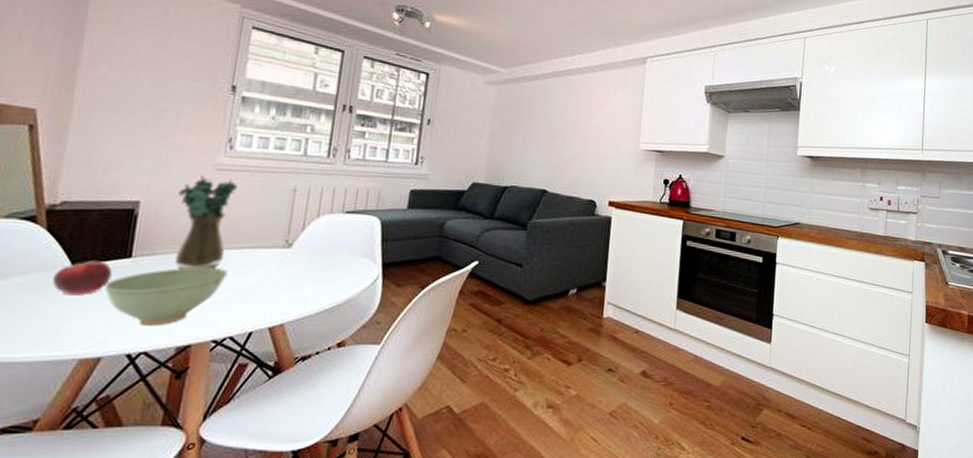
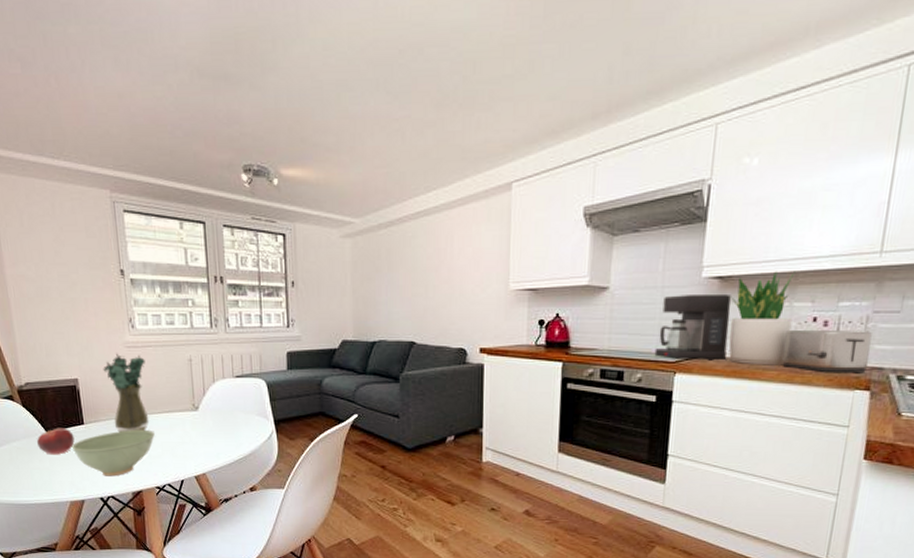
coffee maker: none [761,168,820,228] -> present [654,295,731,361]
planter: none [819,156,865,236] -> present [729,271,796,366]
toaster: none [860,205,922,246] -> present [782,329,872,373]

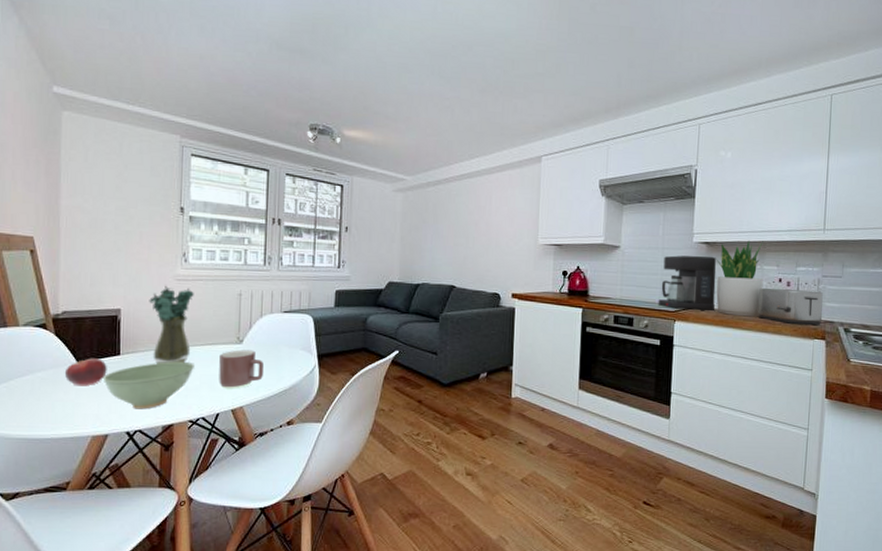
mug: none [177,417,223,456] -> present [219,350,264,389]

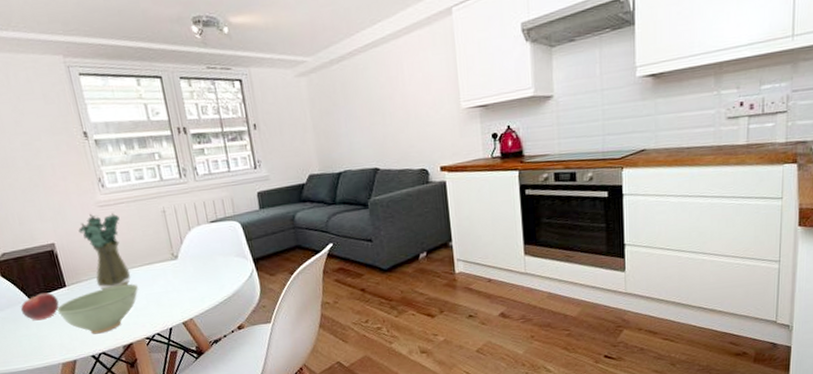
mug: present [219,350,264,389] -> none [159,264,205,304]
coffee maker: present [658,255,716,311] -> none [601,90,666,157]
planter: present [716,240,764,317] -> none [664,61,722,153]
toaster: present [758,287,823,325] -> none [717,109,794,152]

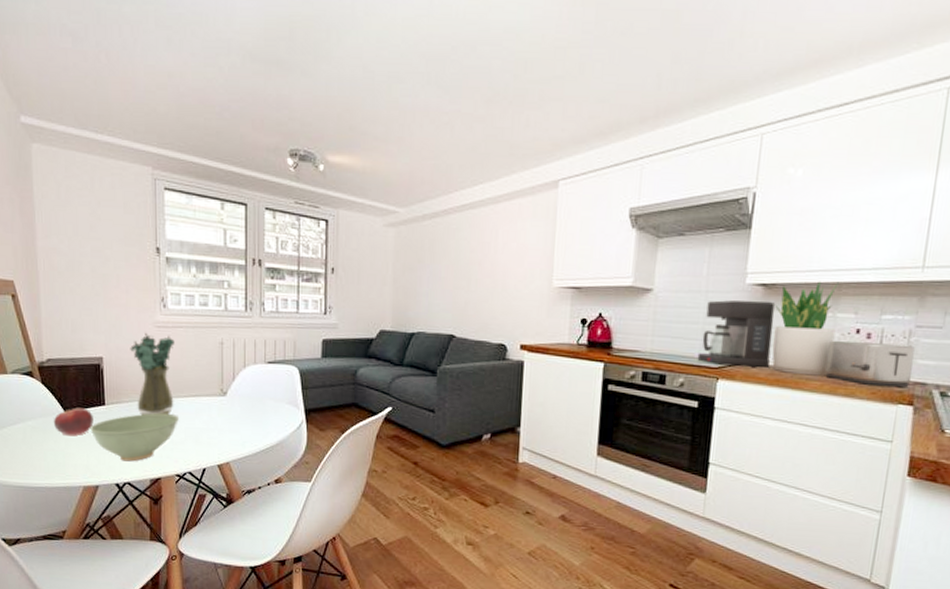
coffee maker: none [601,90,666,157] -> present [697,300,775,369]
planter: none [664,61,722,153] -> present [772,281,839,376]
toaster: none [717,109,794,152] -> present [825,340,915,387]

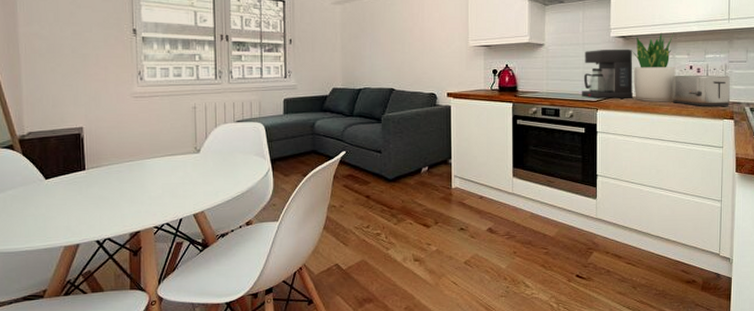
fruit: present [53,408,94,436] -> none [33,174,74,201]
bowl: present [90,413,179,462] -> none [70,173,156,219]
vase: present [130,332,175,416] -> none [109,103,152,177]

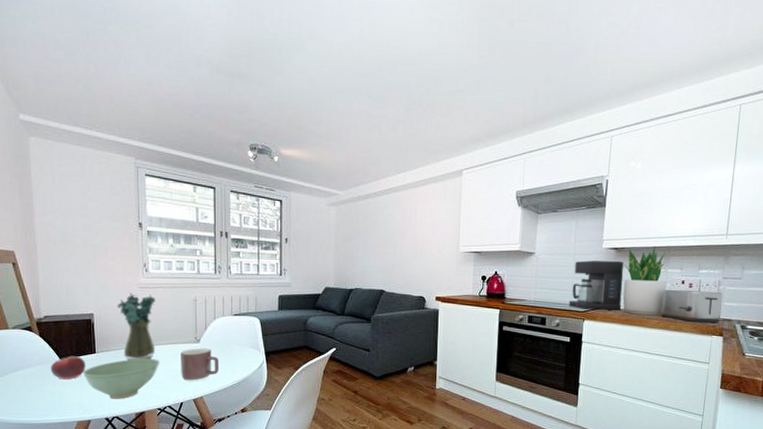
fruit: none [33,174,74,201] -> present [50,356,86,380]
bowl: none [70,173,156,219] -> present [82,359,159,399]
vase: none [109,103,152,177] -> present [117,292,156,361]
mug: none [179,158,222,196] -> present [181,348,220,382]

